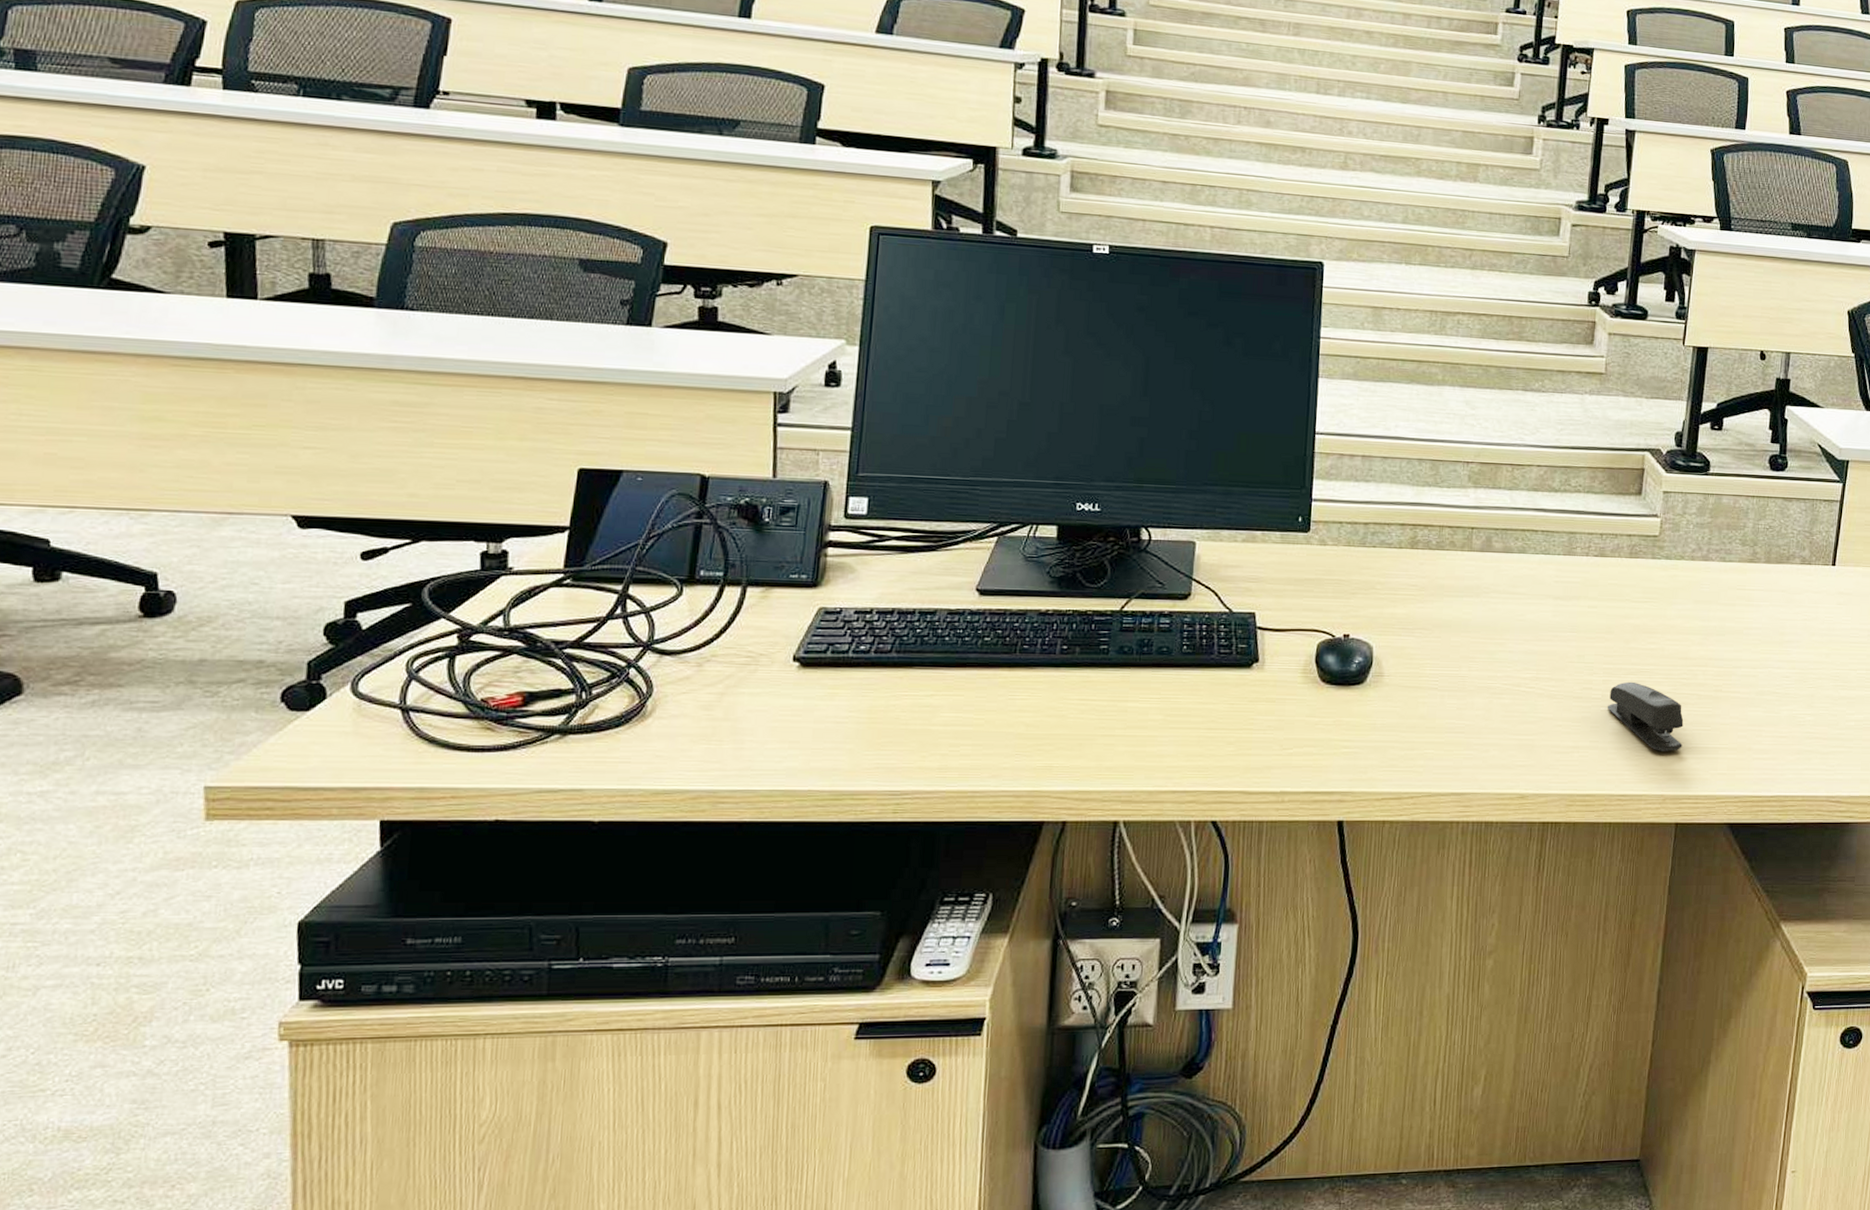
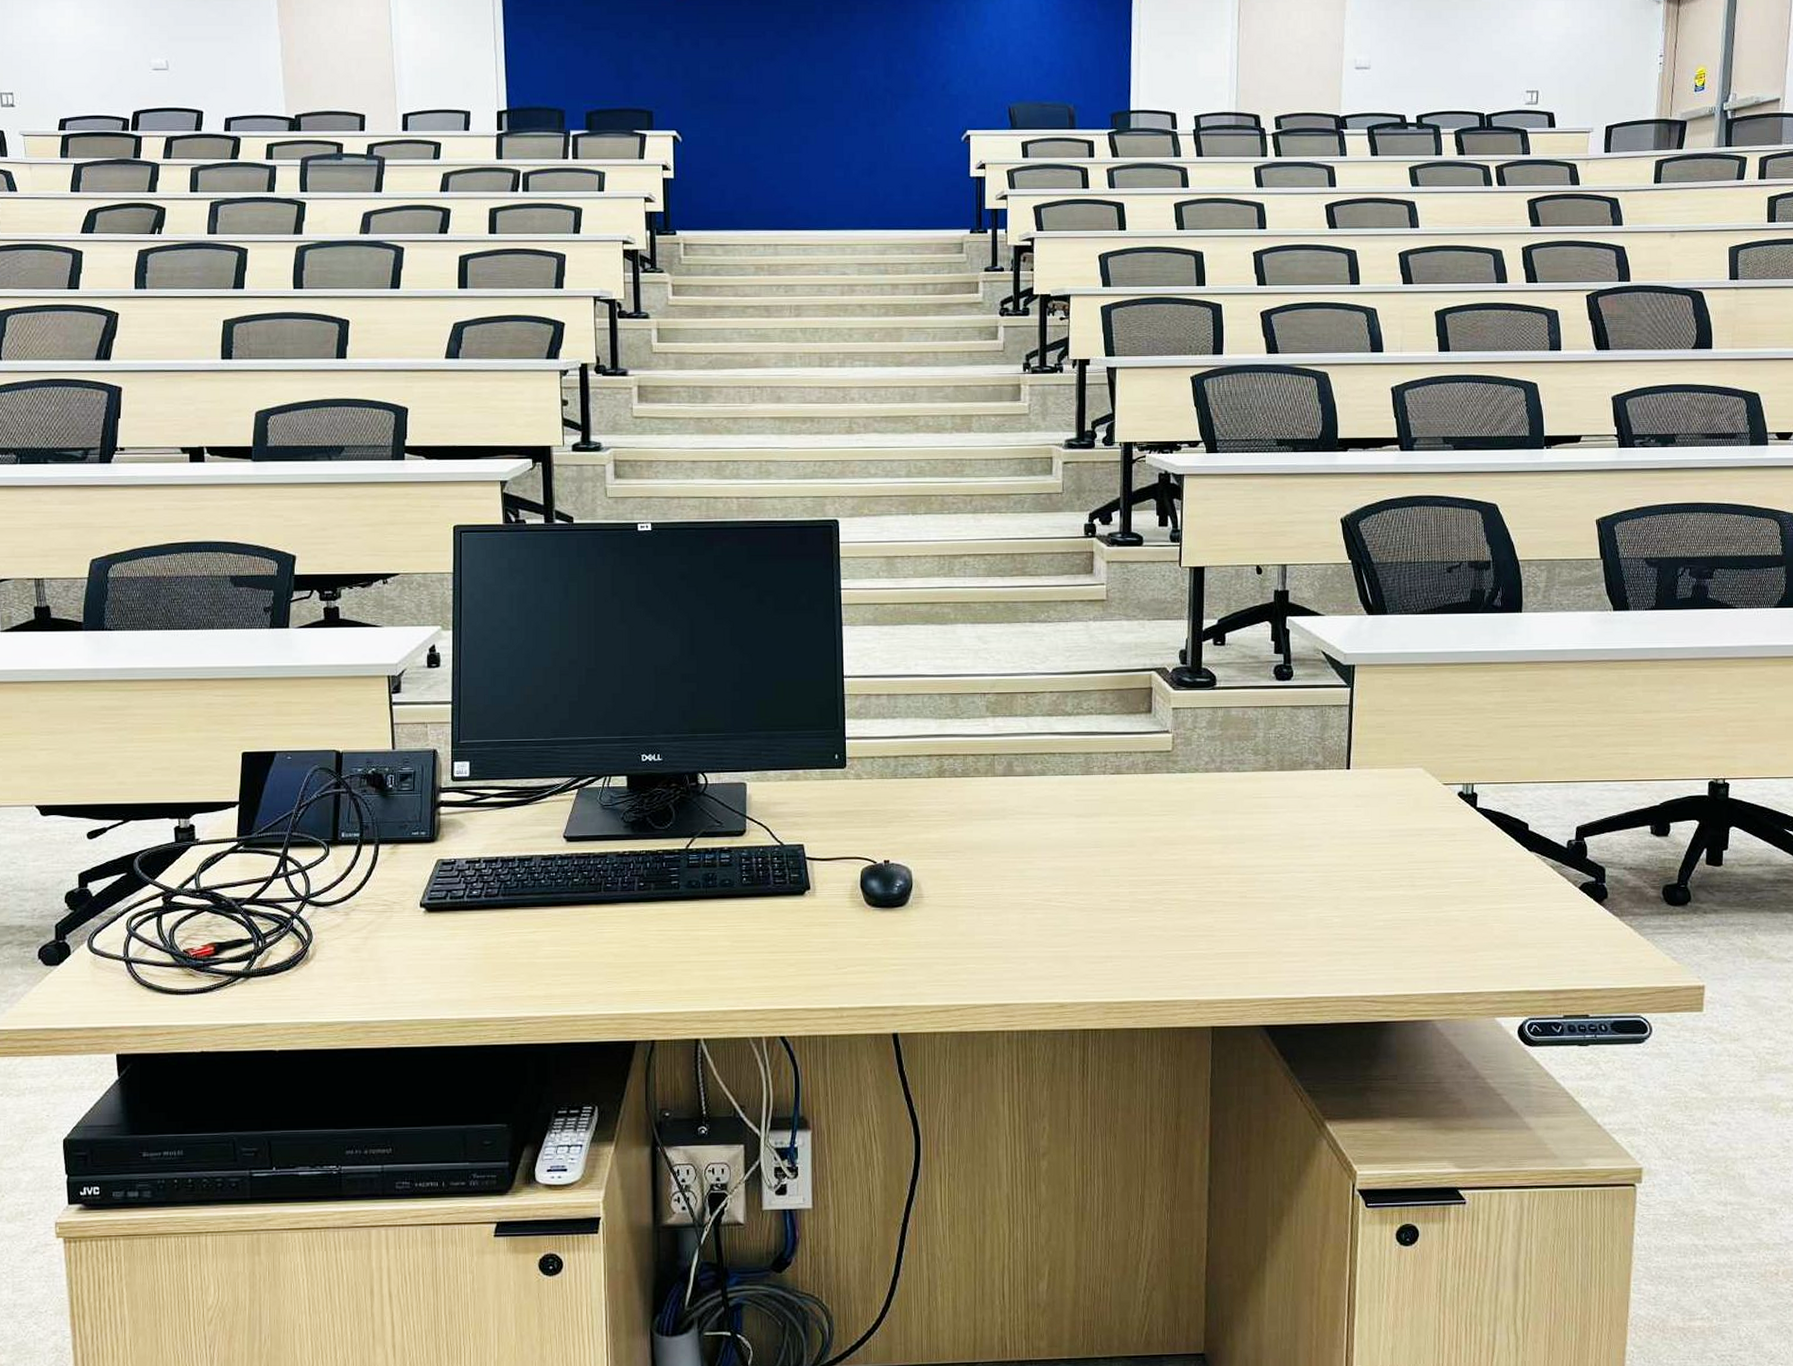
stapler: present [1607,681,1684,751] -> none [1135,892,1212,958]

